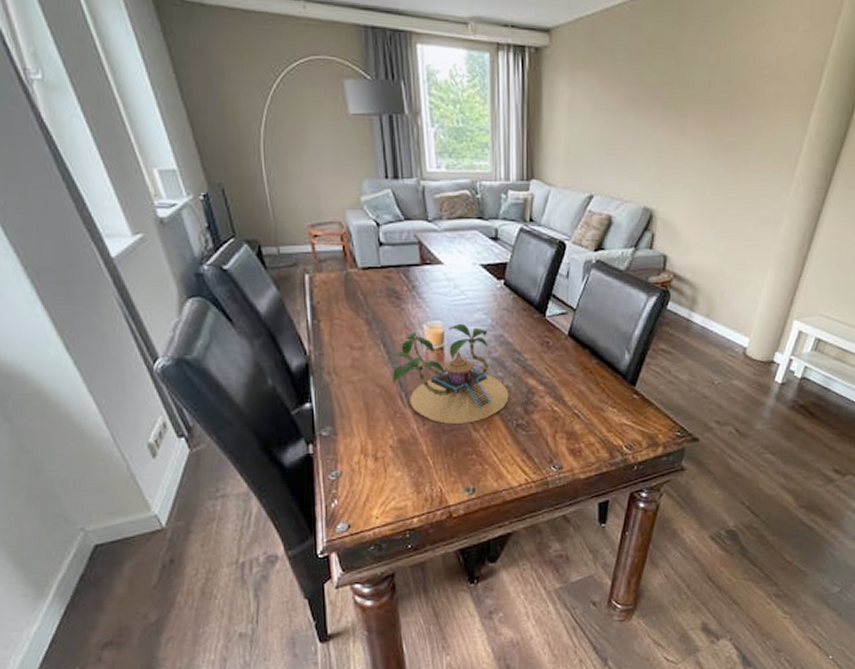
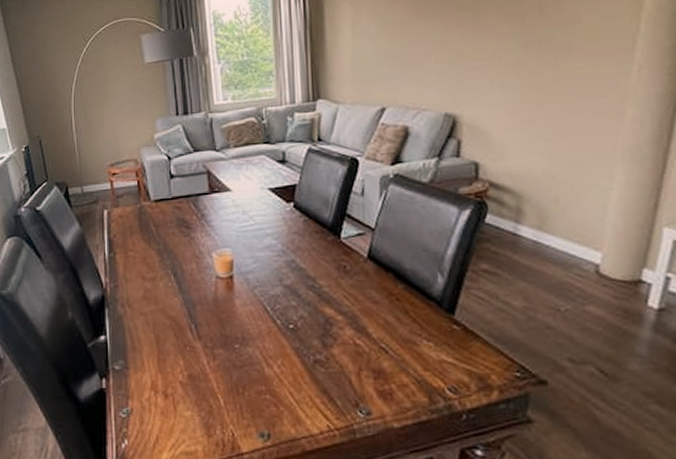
plant: present [388,324,509,424] -> none [178,251,304,358]

